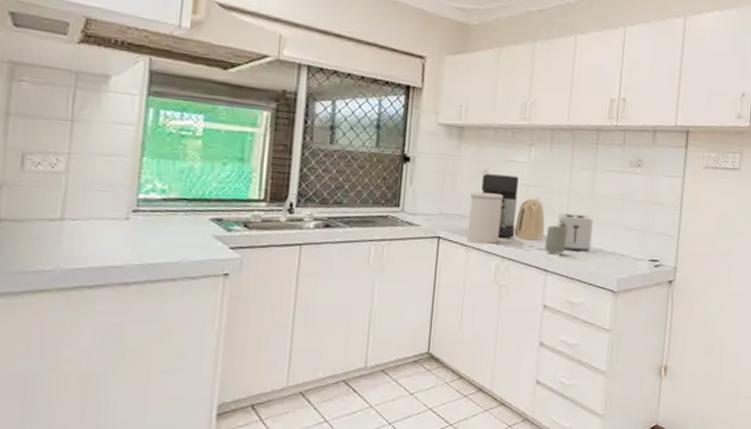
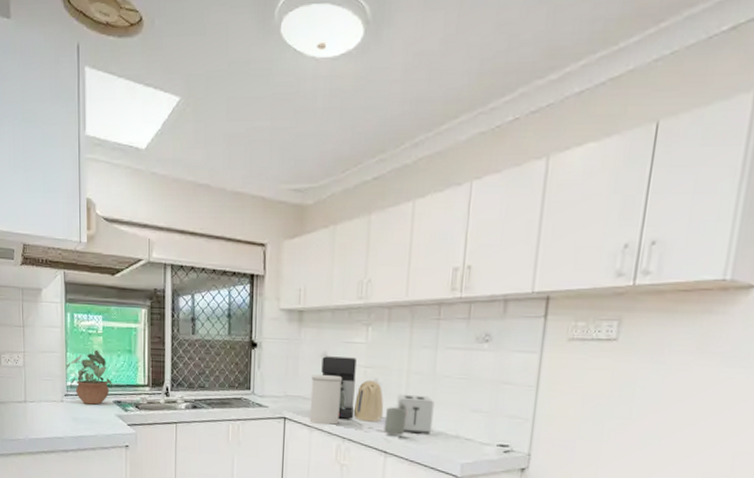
potted plant: none [140,155,211,224] -> present [67,349,112,405]

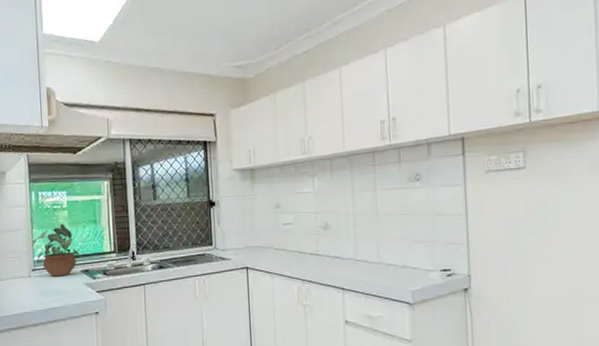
canister: present [309,375,343,426] -> none [268,224,297,271]
coffee maker: present [321,356,357,419] -> none [276,206,311,263]
kettle: present [353,379,384,422] -> none [309,224,337,263]
canister: present [380,404,415,437] -> none [334,244,365,274]
toaster: present [397,394,434,435] -> none [347,233,382,269]

